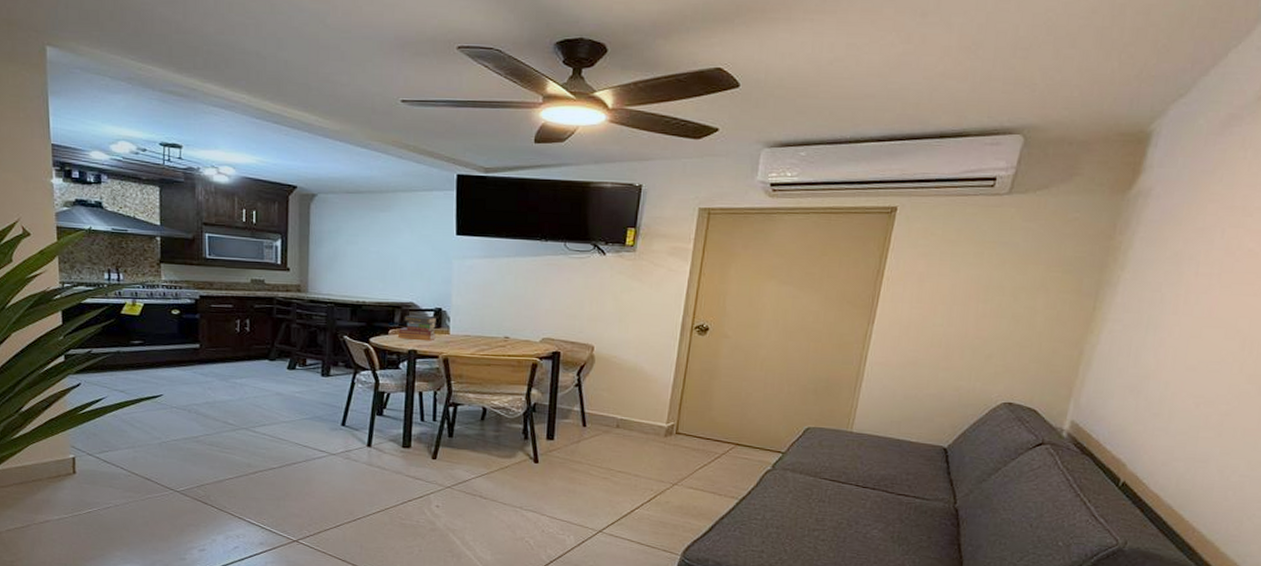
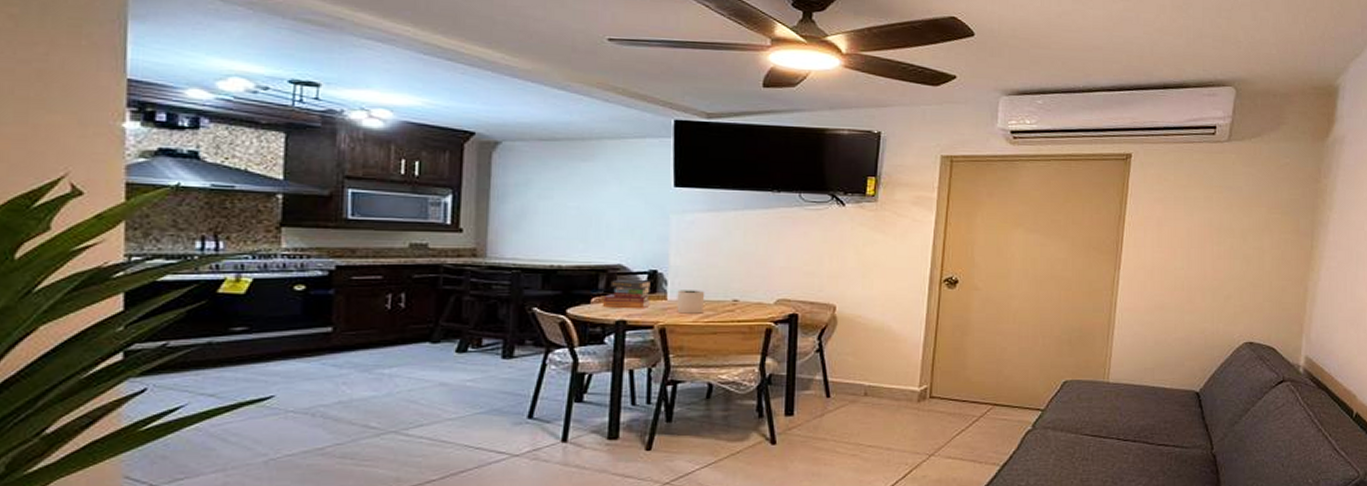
planter: none [458,326,481,348] -> present [677,290,705,314]

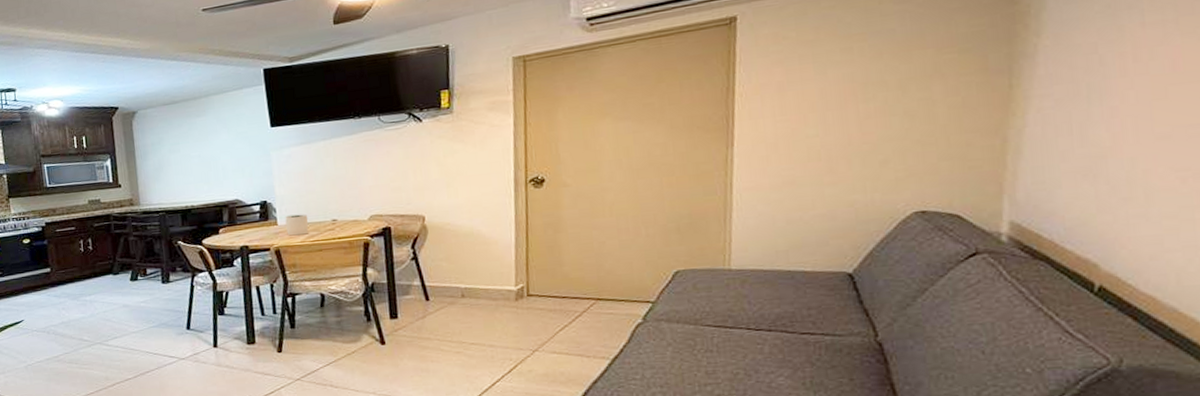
books: present [602,279,651,309] -> none [228,210,265,237]

